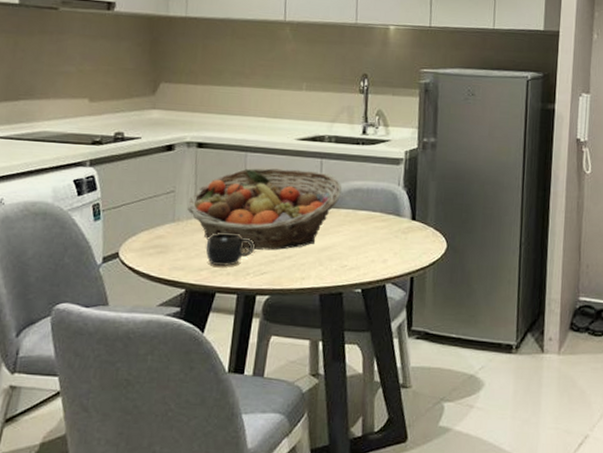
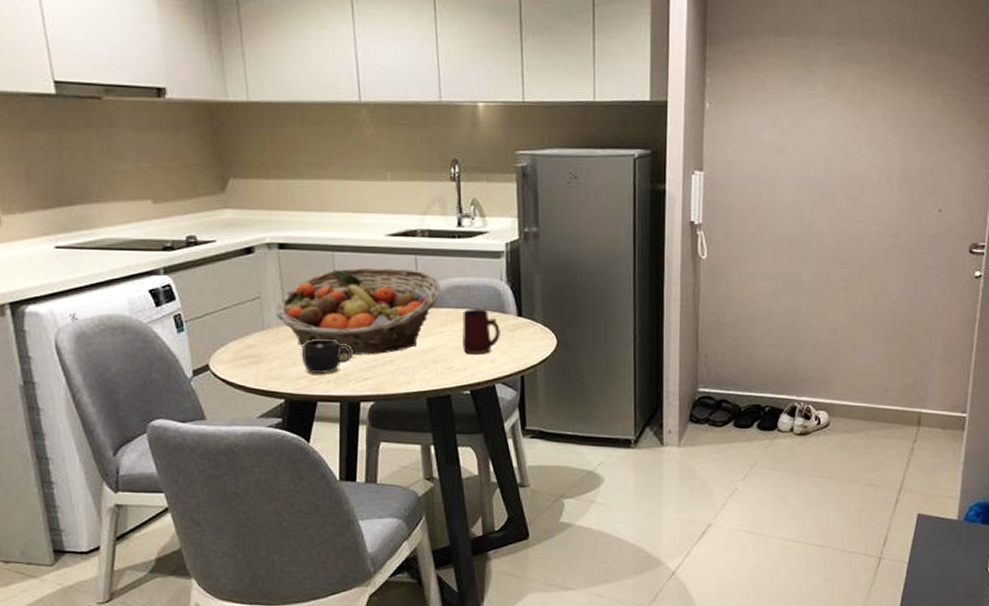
mug: none [357,210,395,254] -> present [462,308,500,354]

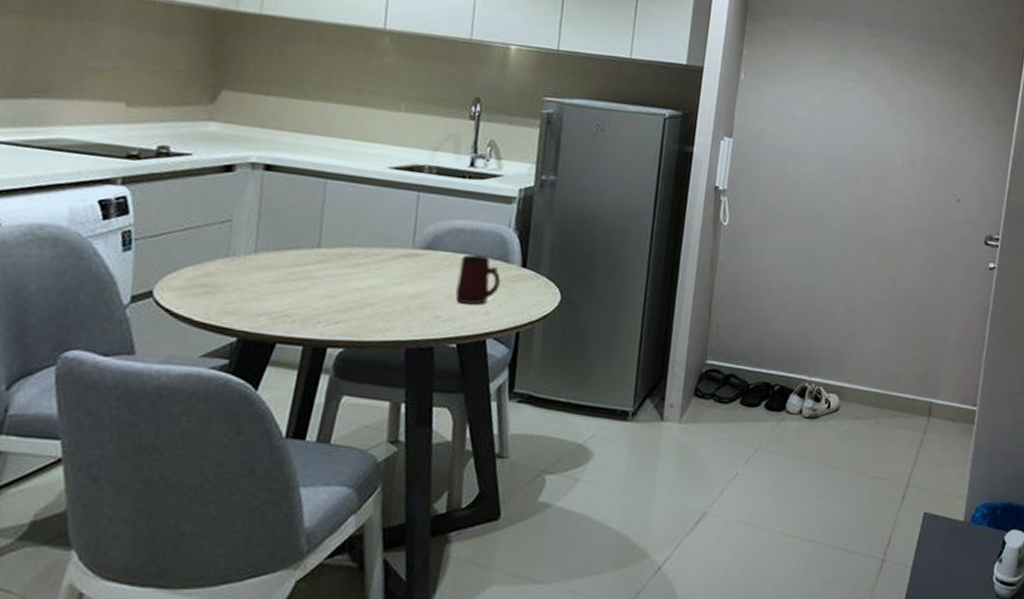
fruit basket: present [276,267,441,355] -> none [246,198,442,296]
mug: present [301,338,353,373] -> none [267,271,329,312]

